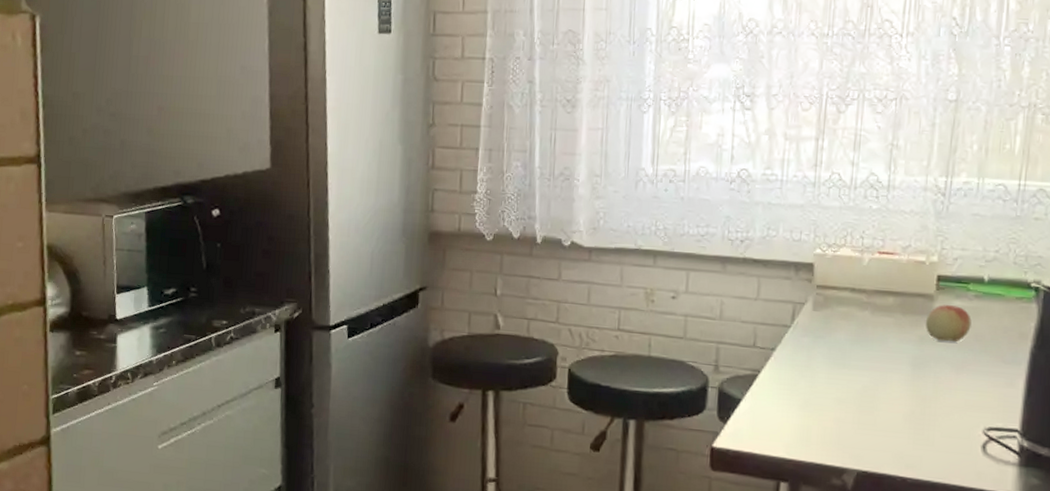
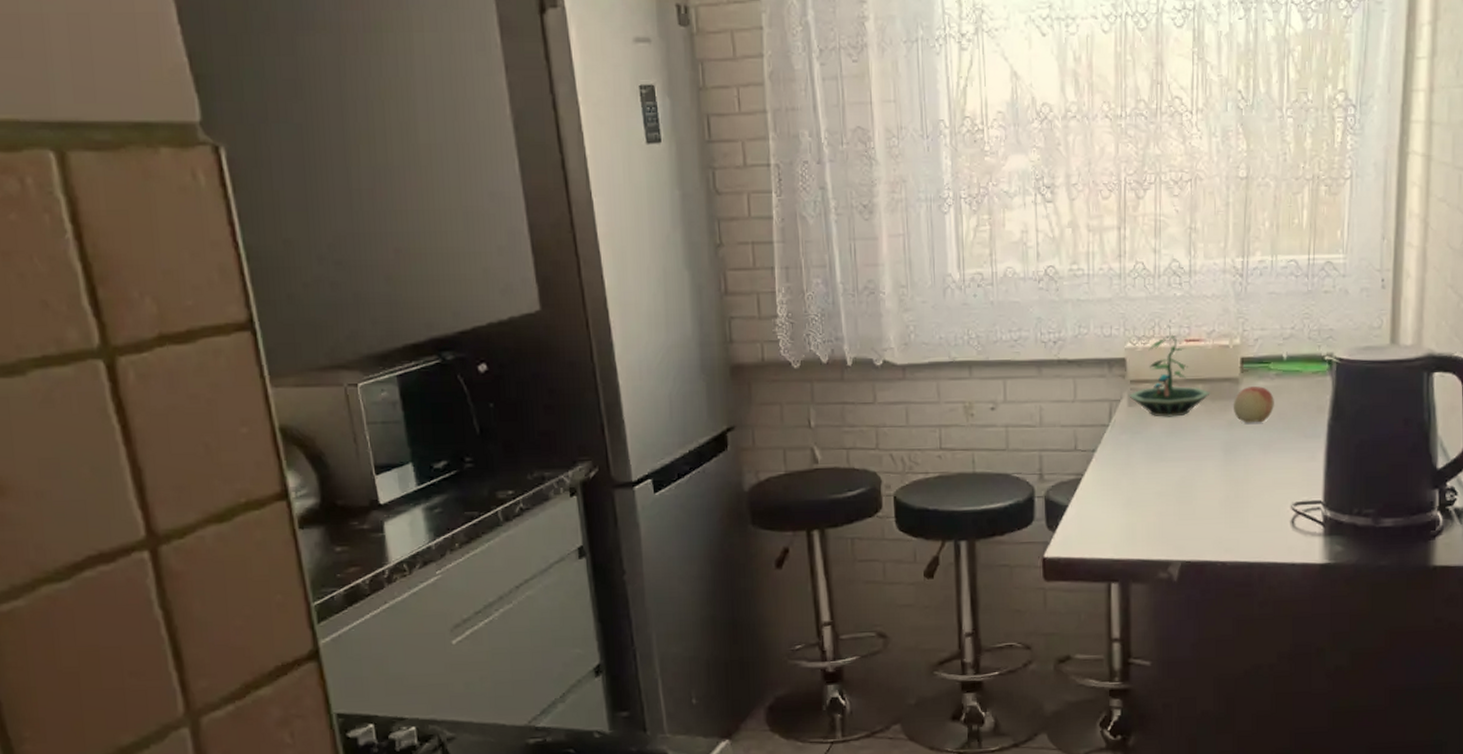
terrarium: none [814,245,902,326] -> present [1129,334,1210,417]

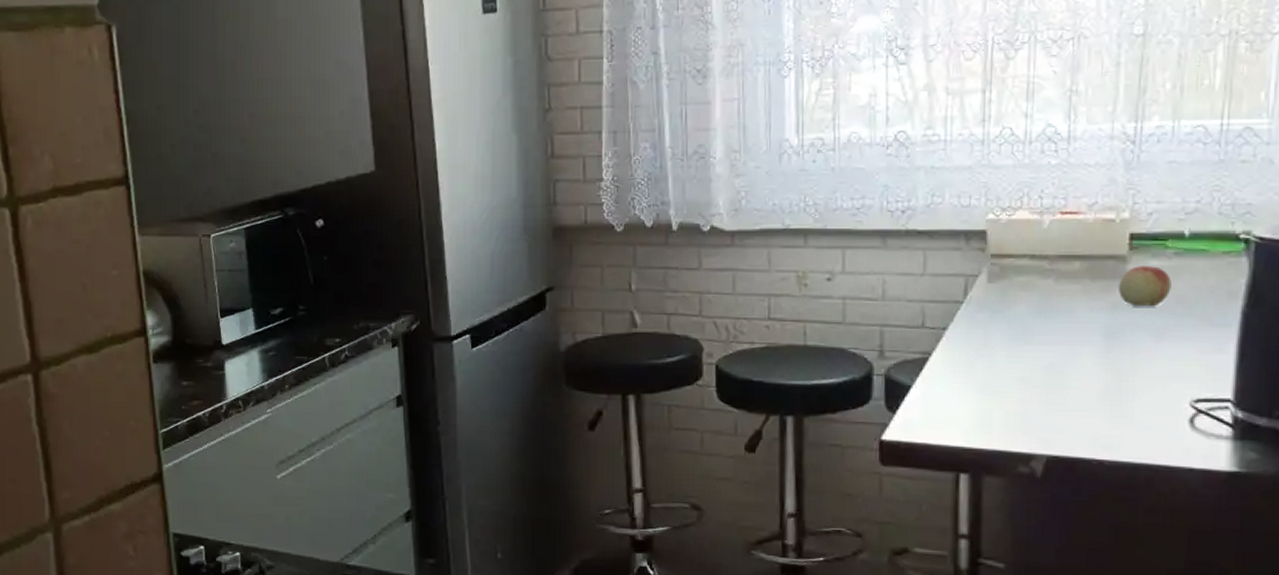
terrarium: present [1129,334,1210,417] -> none [989,206,1090,296]

